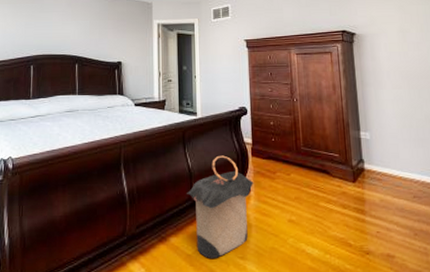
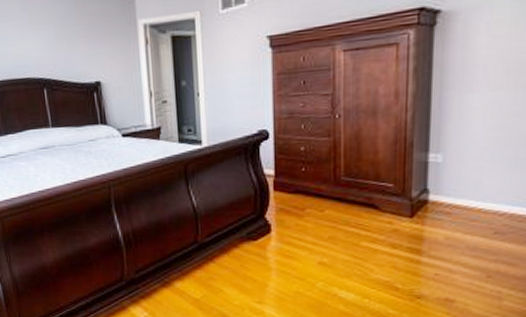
laundry hamper: present [187,155,254,258] -> none [192,191,276,303]

